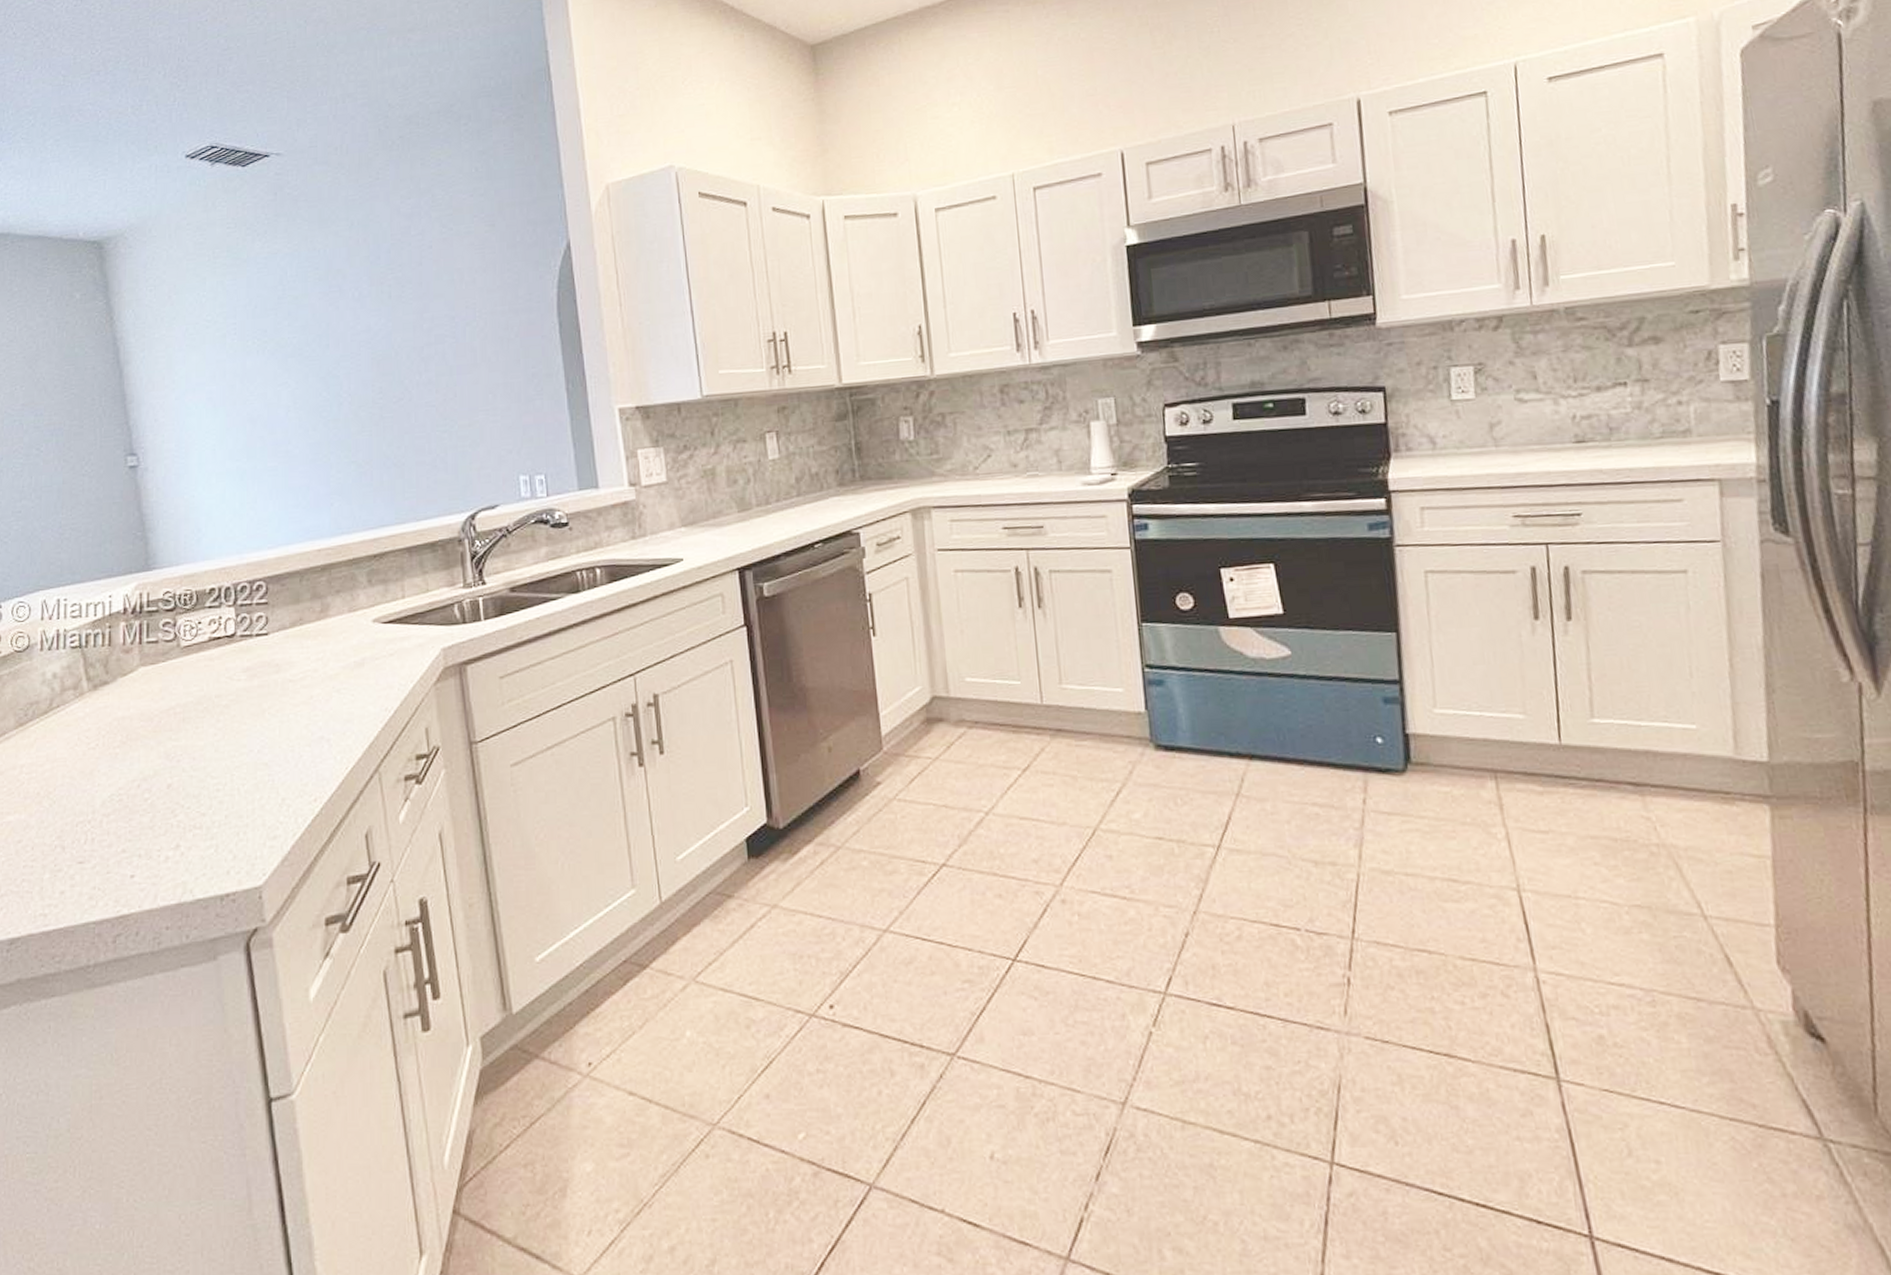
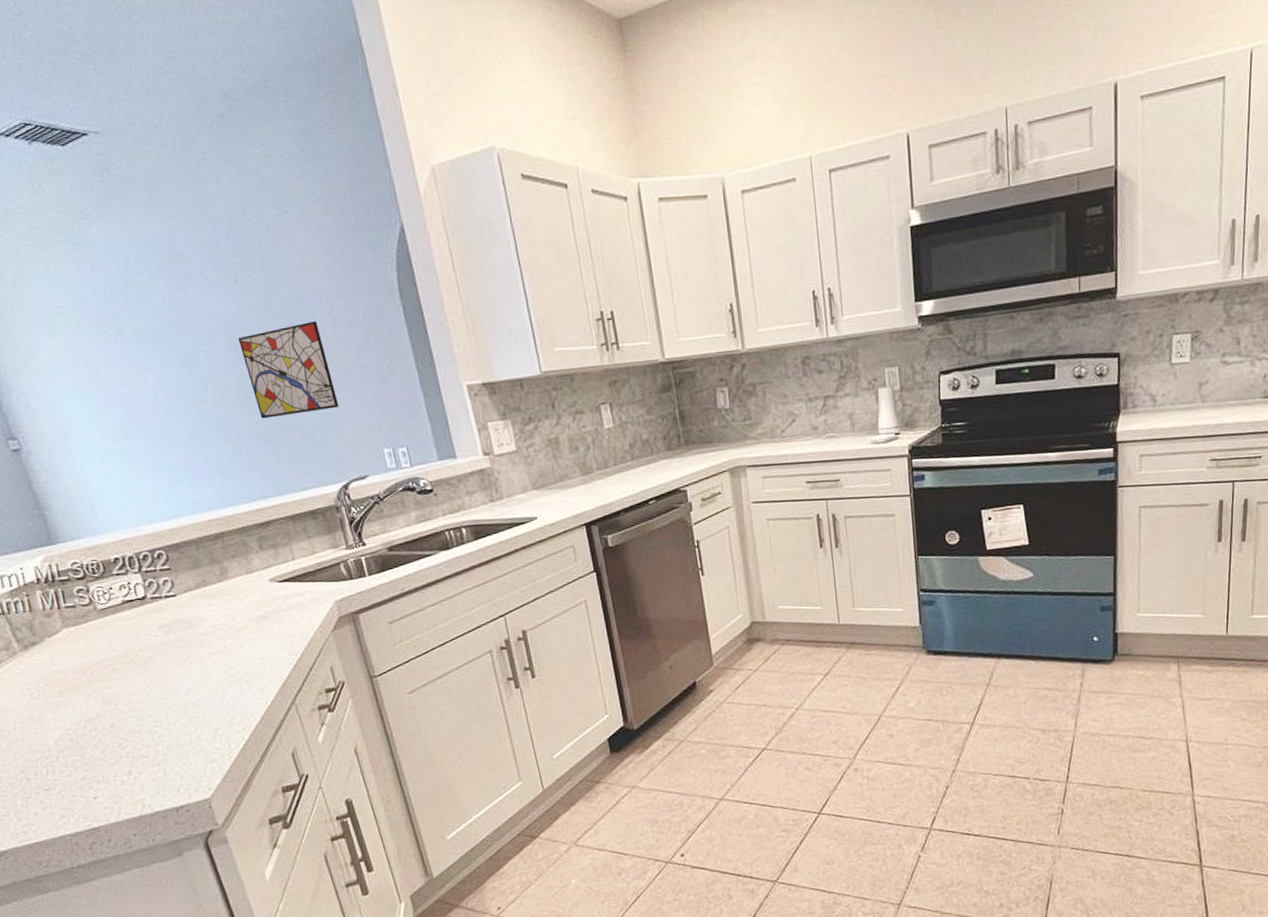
wall art: none [382,338,478,440] -> present [238,321,339,419]

